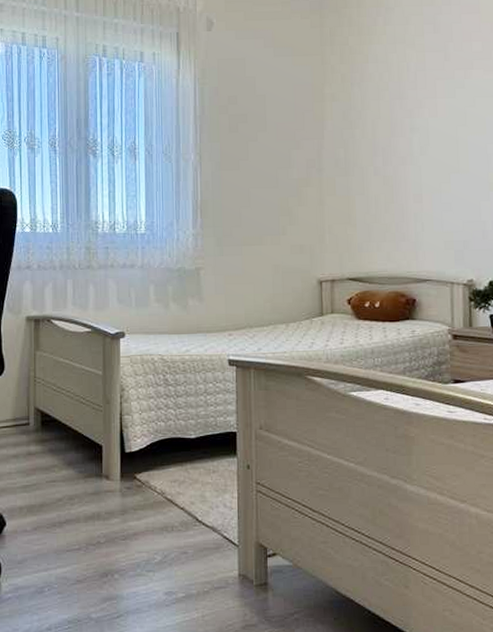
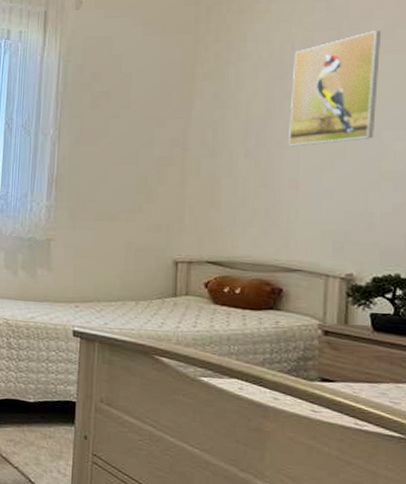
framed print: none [410,52,481,163] -> present [289,31,381,147]

